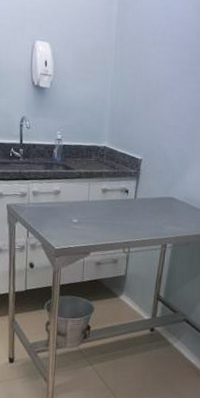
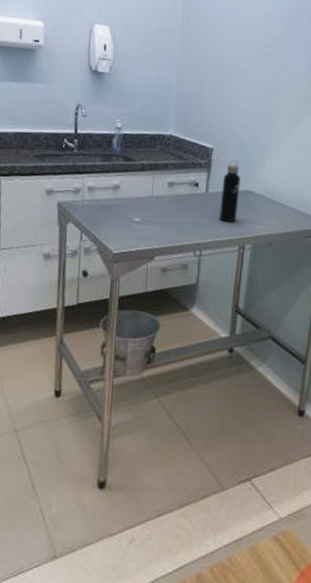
water bottle: none [146,170,165,224] -> present [220,160,240,222]

